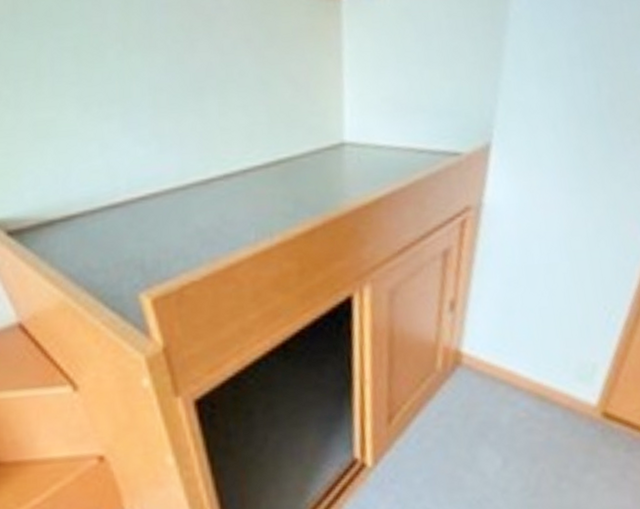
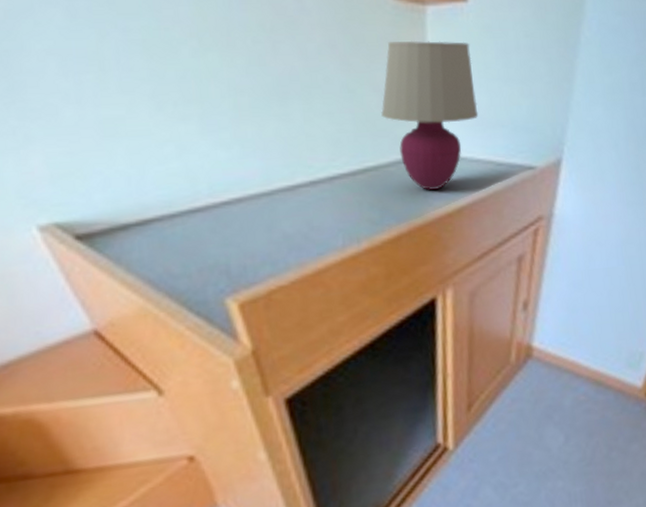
table lamp: none [295,26,397,181] -> present [381,40,479,190]

